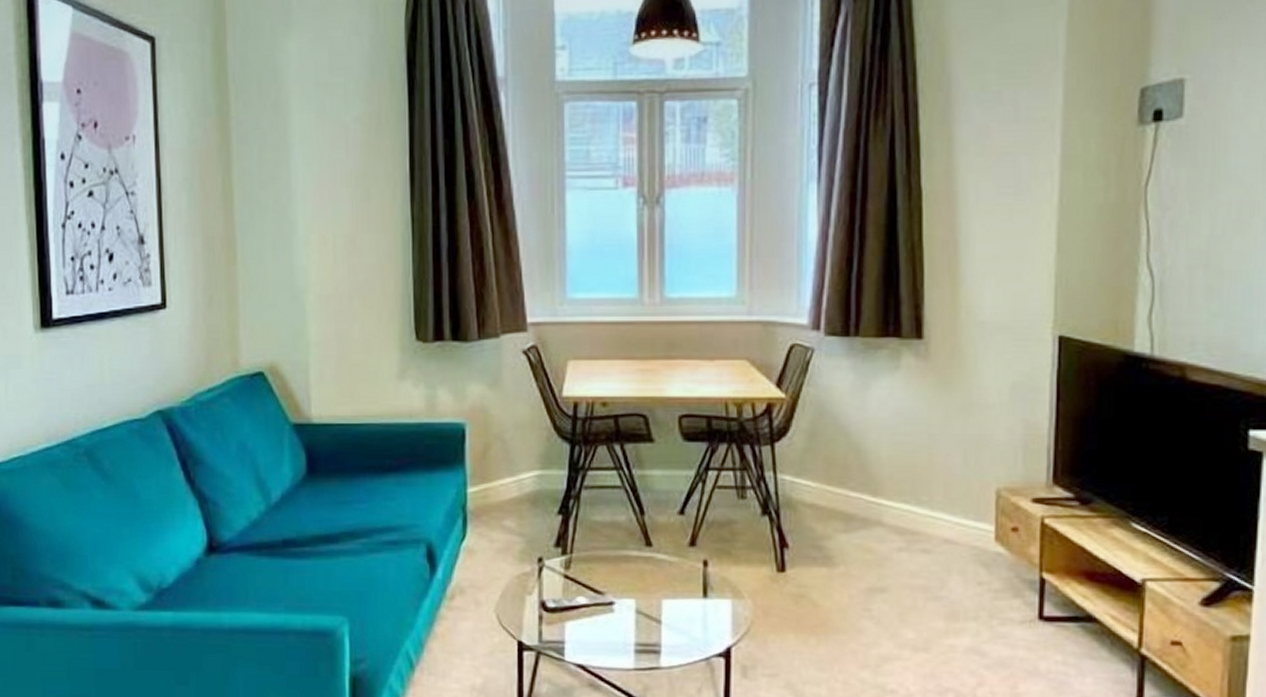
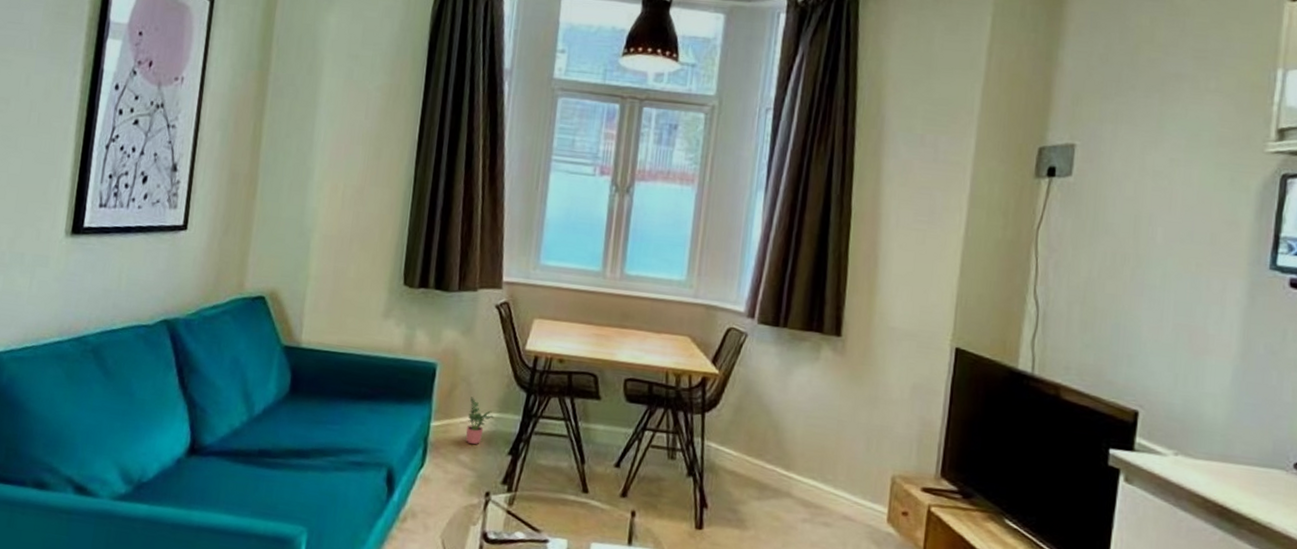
potted plant: none [507,456,536,508] -> present [466,397,494,445]

